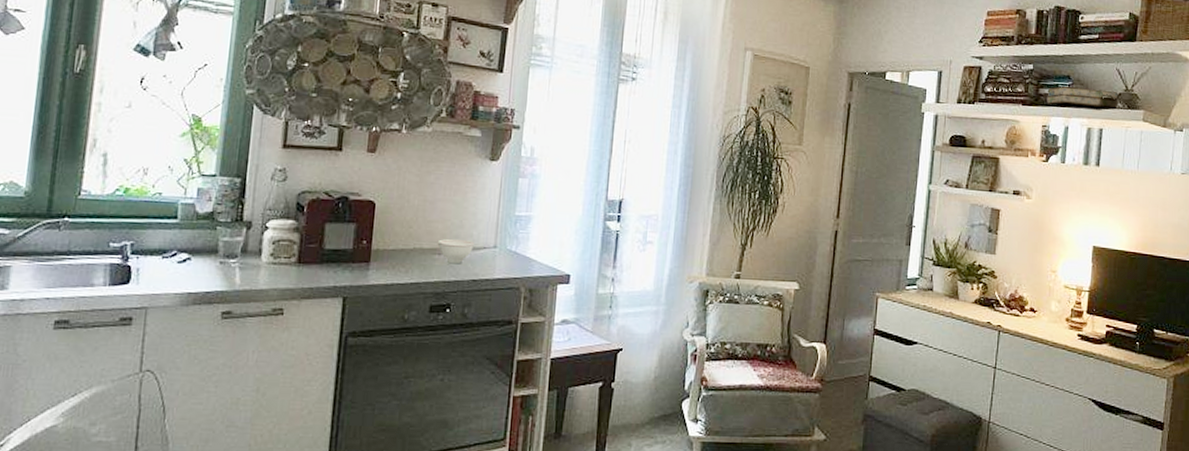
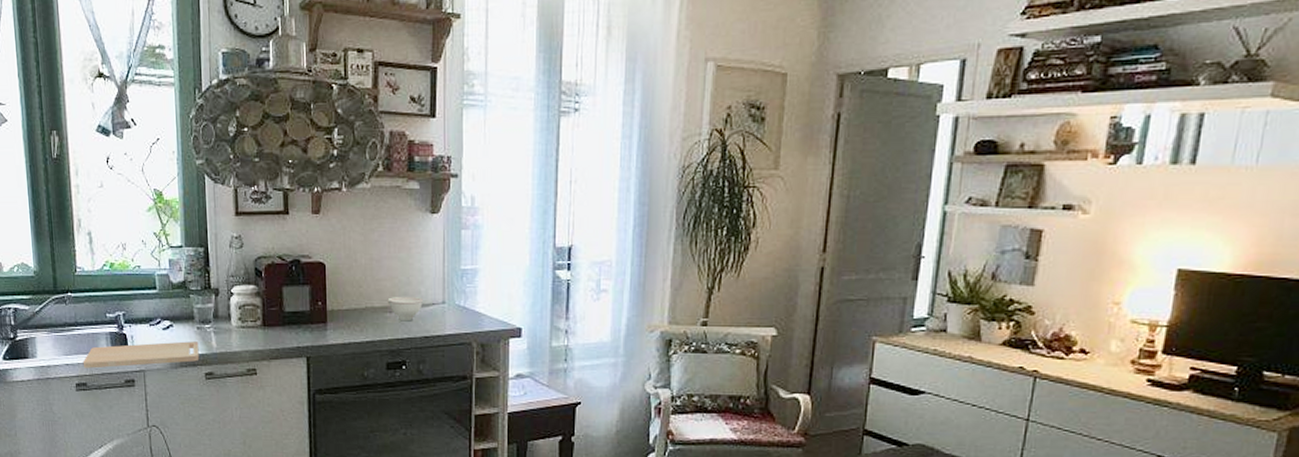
cutting board: none [68,276,219,304] -> present [83,341,200,369]
decorative box: present [1047,86,1119,111] -> none [1119,59,1235,90]

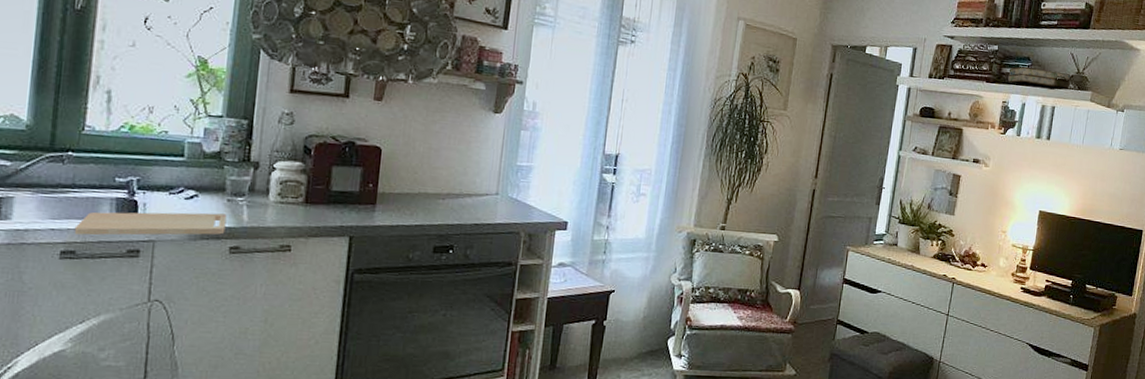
bowl: present [387,296,424,322] -> none [441,185,478,209]
decorative box: none [1119,59,1235,90] -> present [1008,67,1071,91]

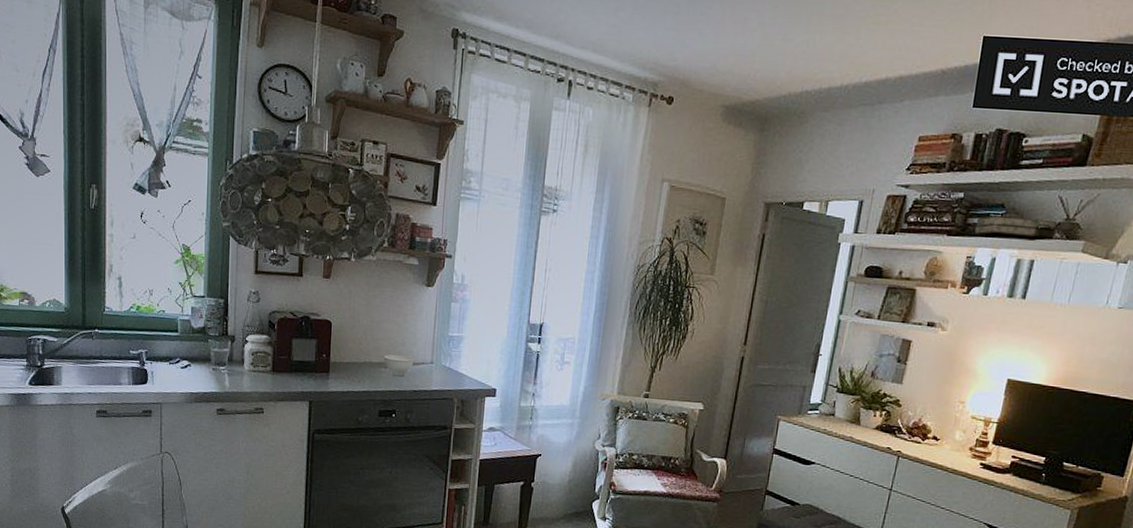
cutting board: present [74,211,227,236] -> none [104,379,213,399]
bowl: none [441,185,478,209] -> present [383,354,415,377]

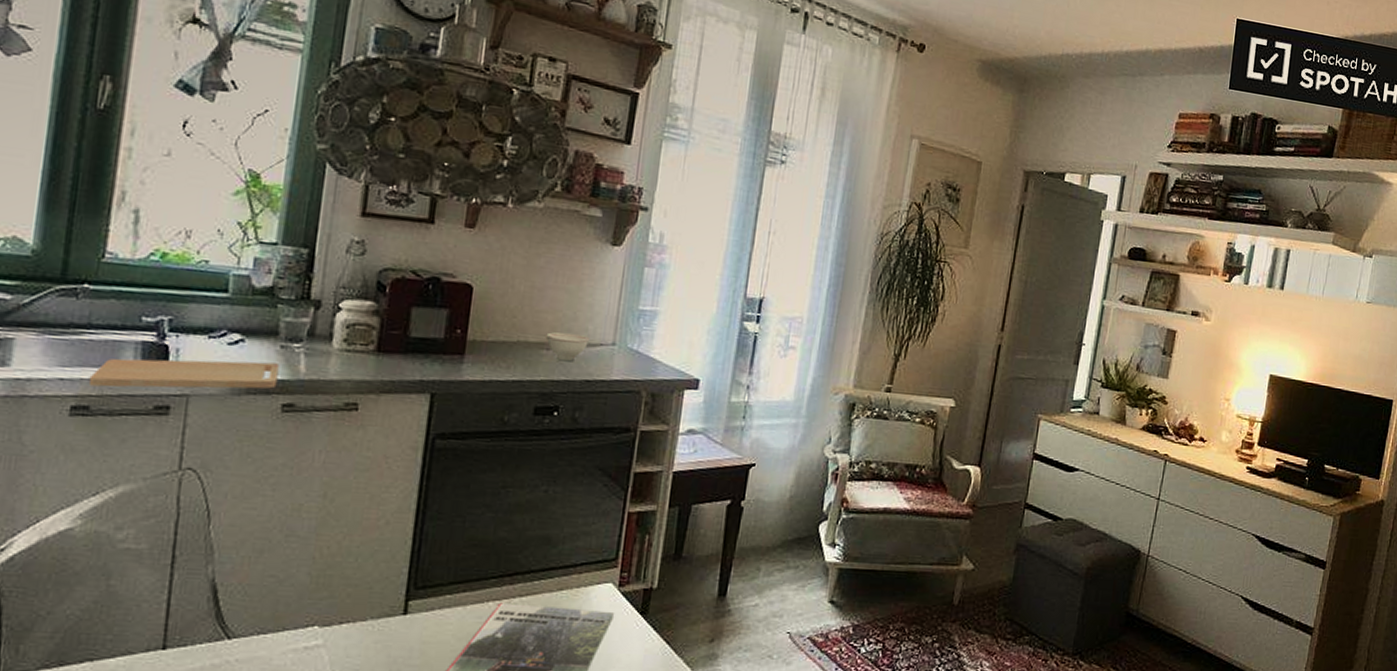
cutting board: none [104,379,213,399] -> present [88,358,280,389]
decorative box: present [974,216,1058,242] -> none [1234,201,1310,231]

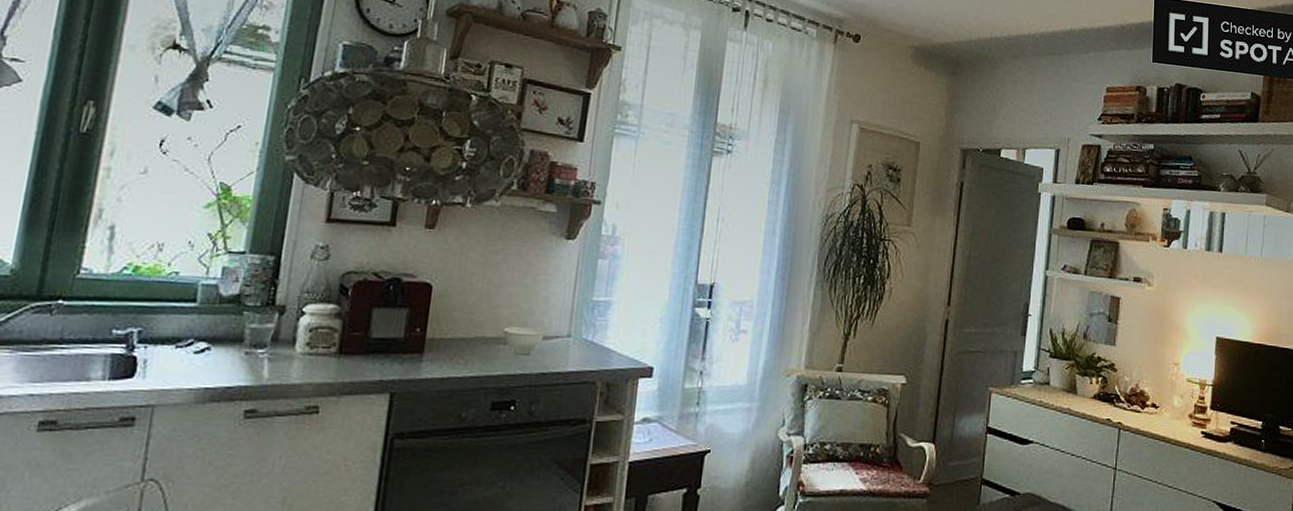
cutting board: present [88,358,280,389] -> none [57,369,244,401]

